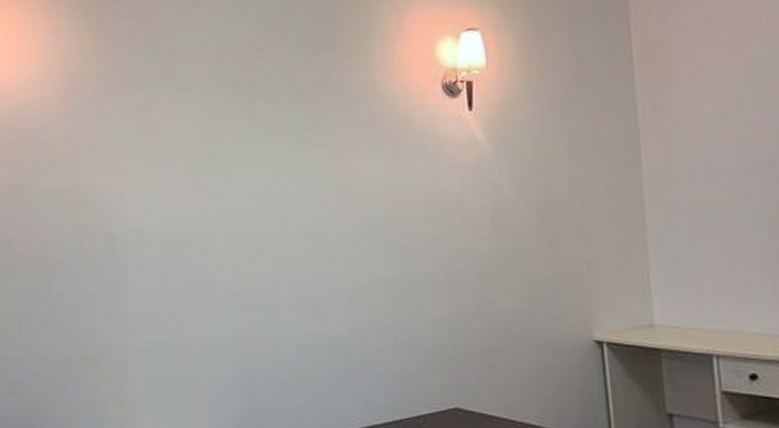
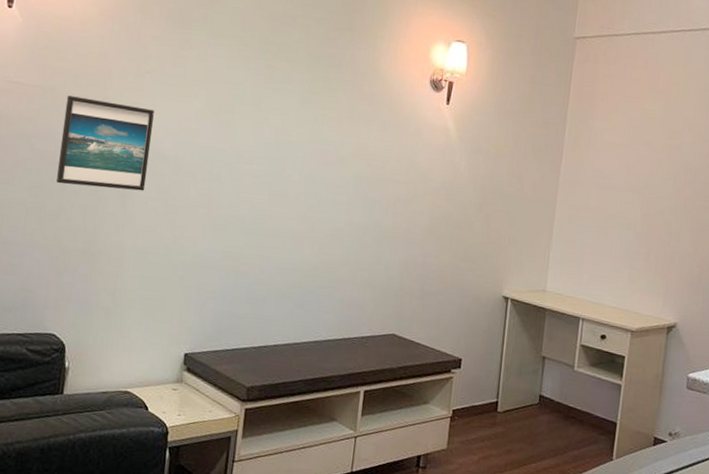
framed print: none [39,186,135,287] -> present [56,95,154,191]

